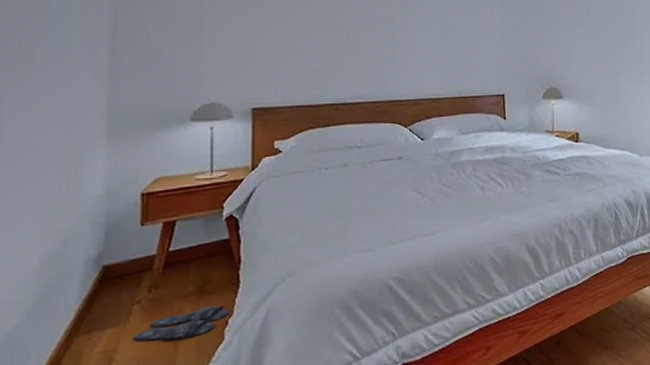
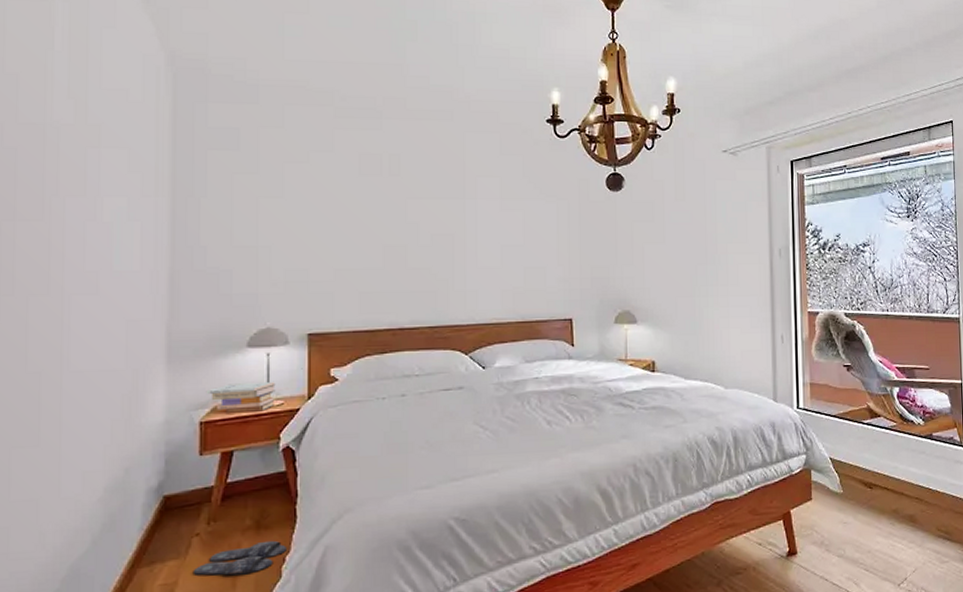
books: none [147,153,219,186] -> present [206,381,276,414]

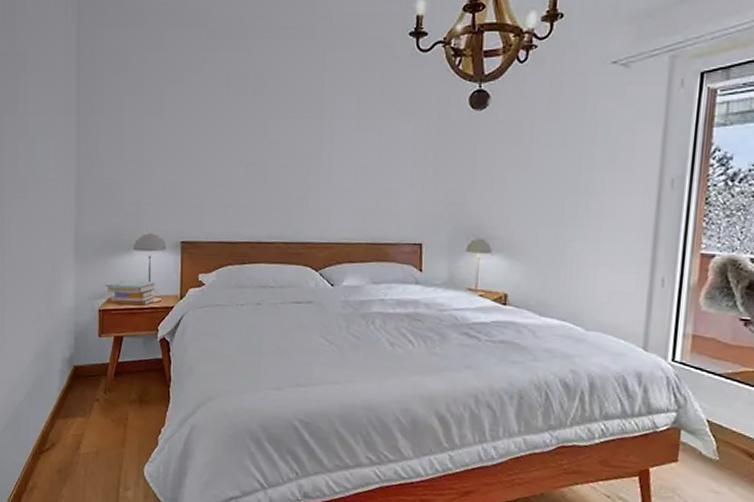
slippers: present [192,540,286,576] -> none [94,413,162,438]

